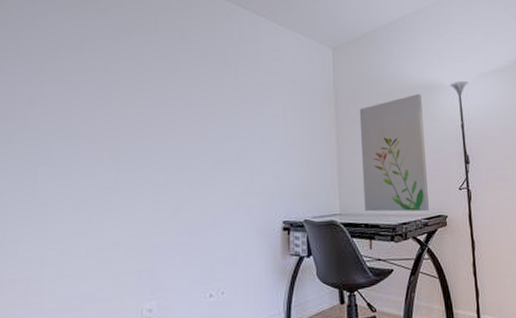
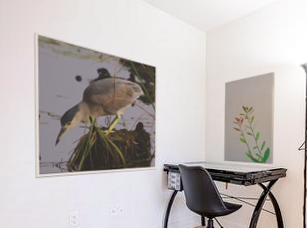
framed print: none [89,51,273,257] -> present [33,32,158,179]

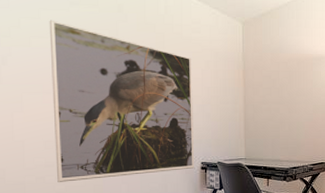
wall art: present [224,71,275,165] -> none [263,63,315,159]

